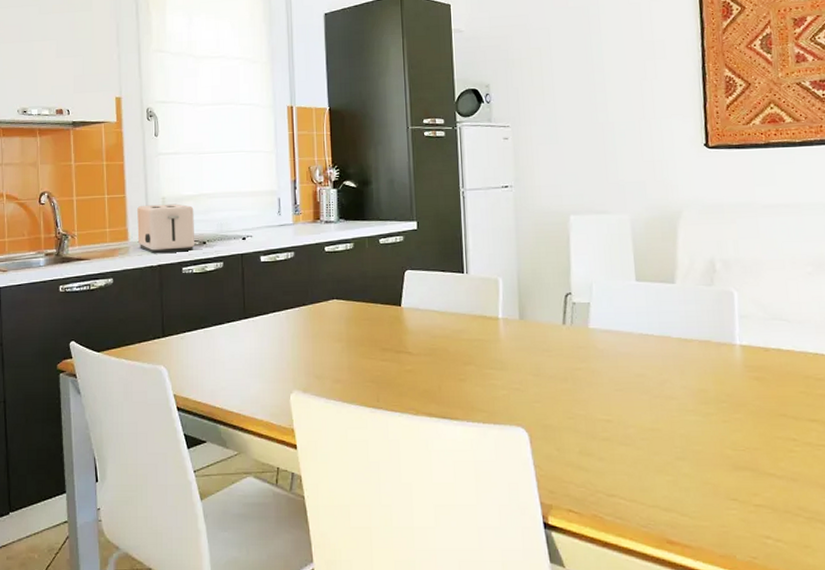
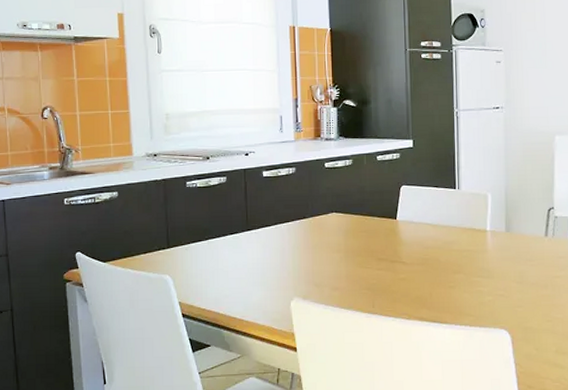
toaster: present [137,203,194,254] -> none [141,120,198,169]

